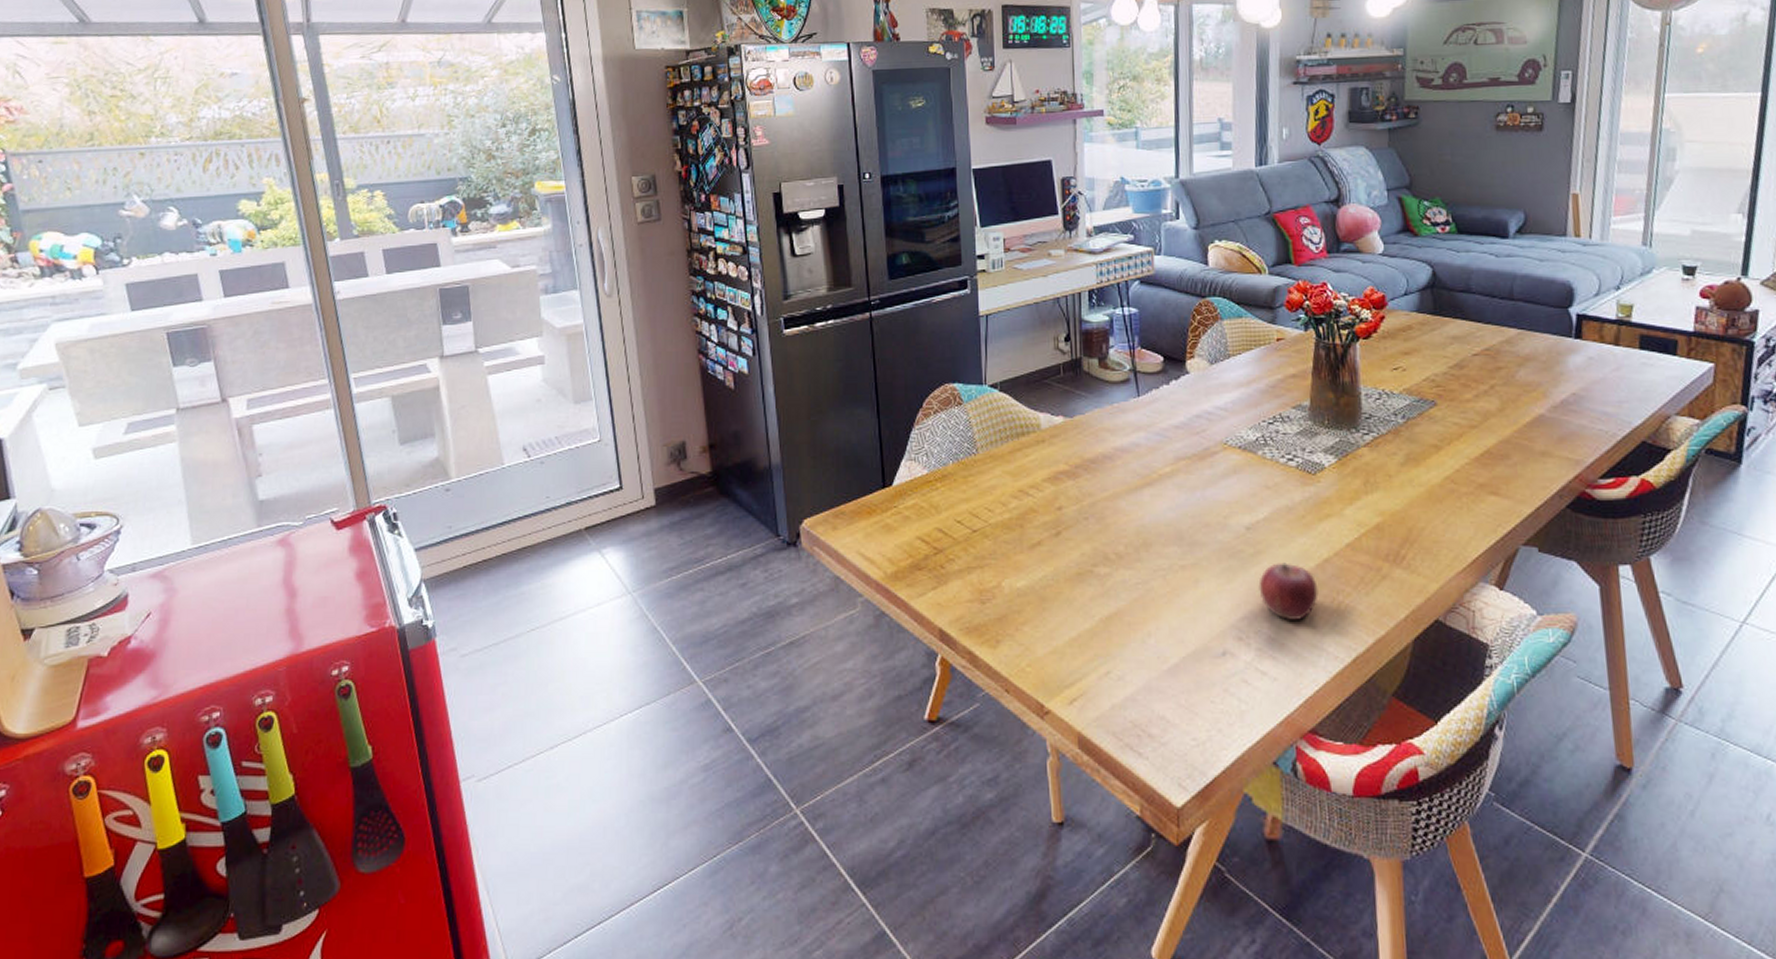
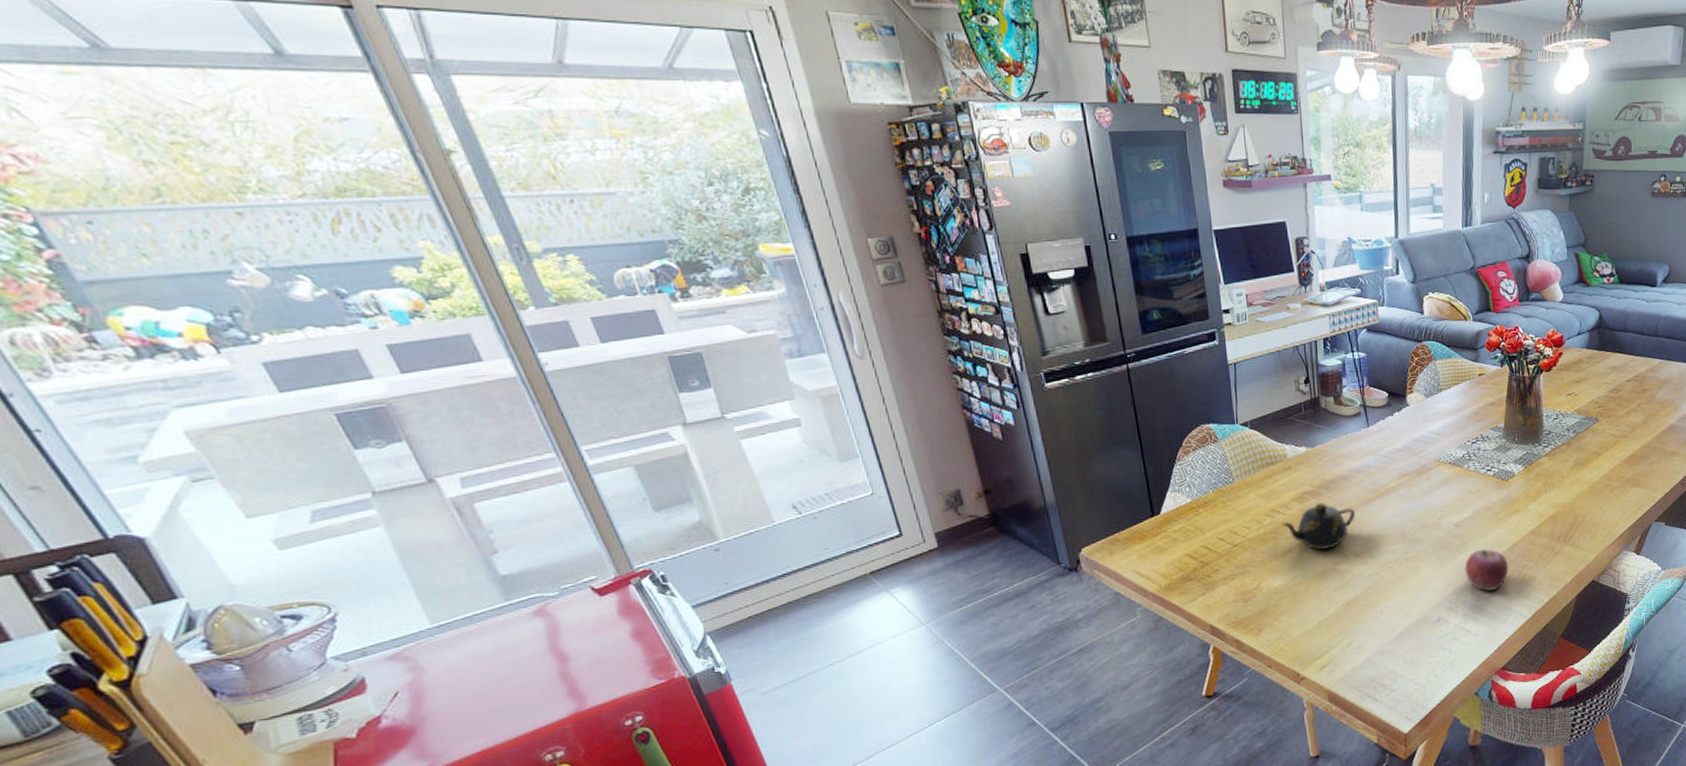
teapot: none [1030,485,1119,547] -> present [1281,502,1355,550]

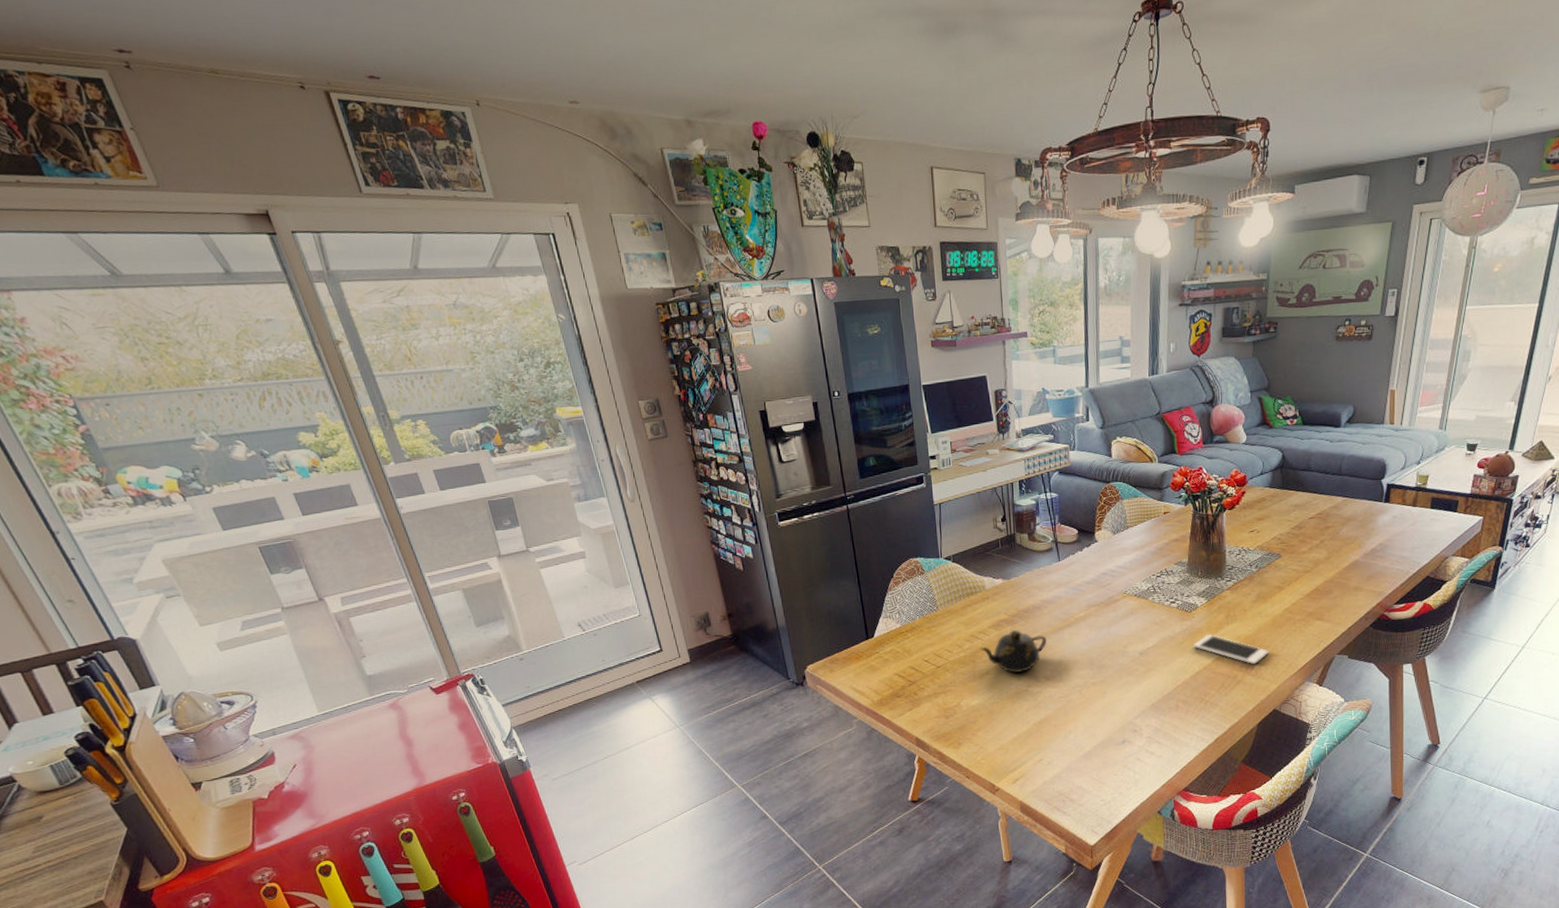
fruit: present [1464,548,1509,591] -> none [1149,676,1192,716]
cell phone: none [1511,503,1587,535] -> present [1193,634,1269,665]

